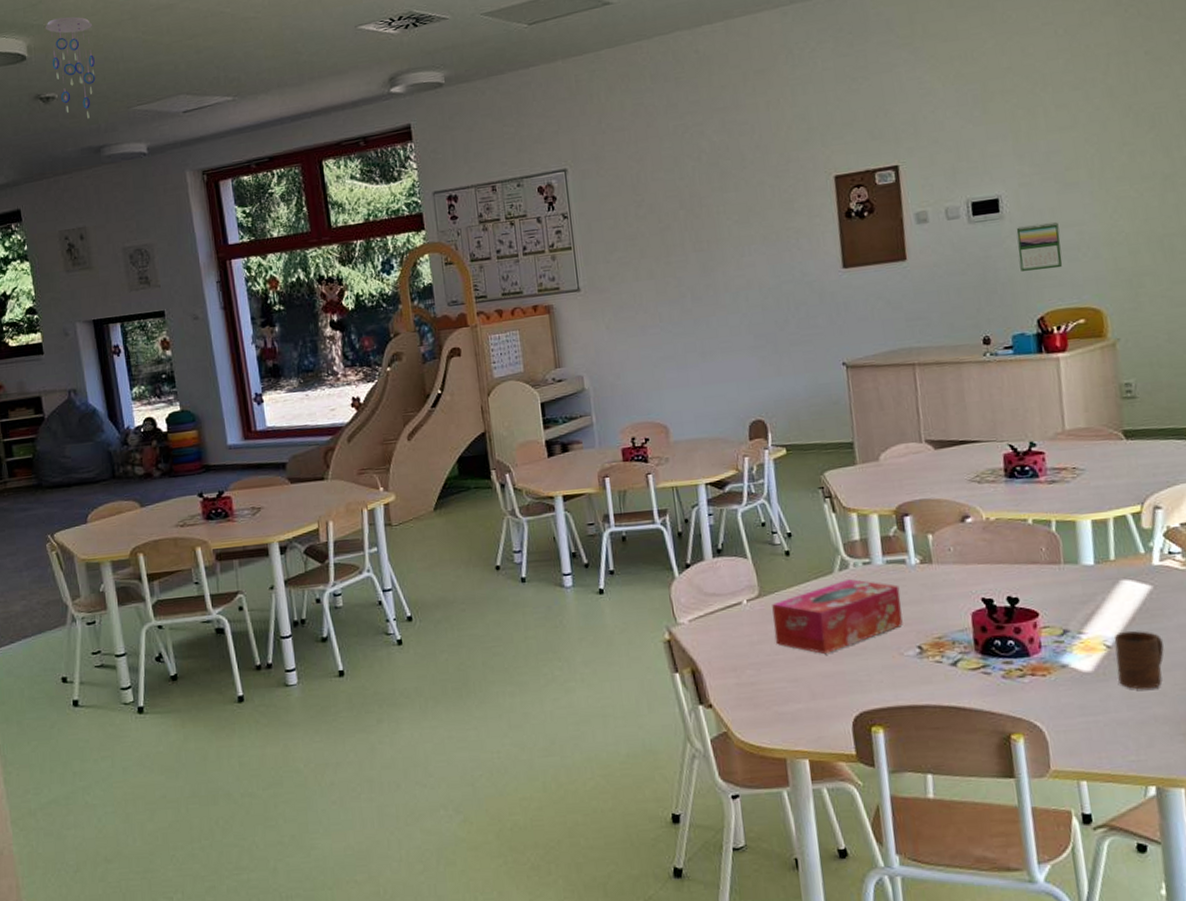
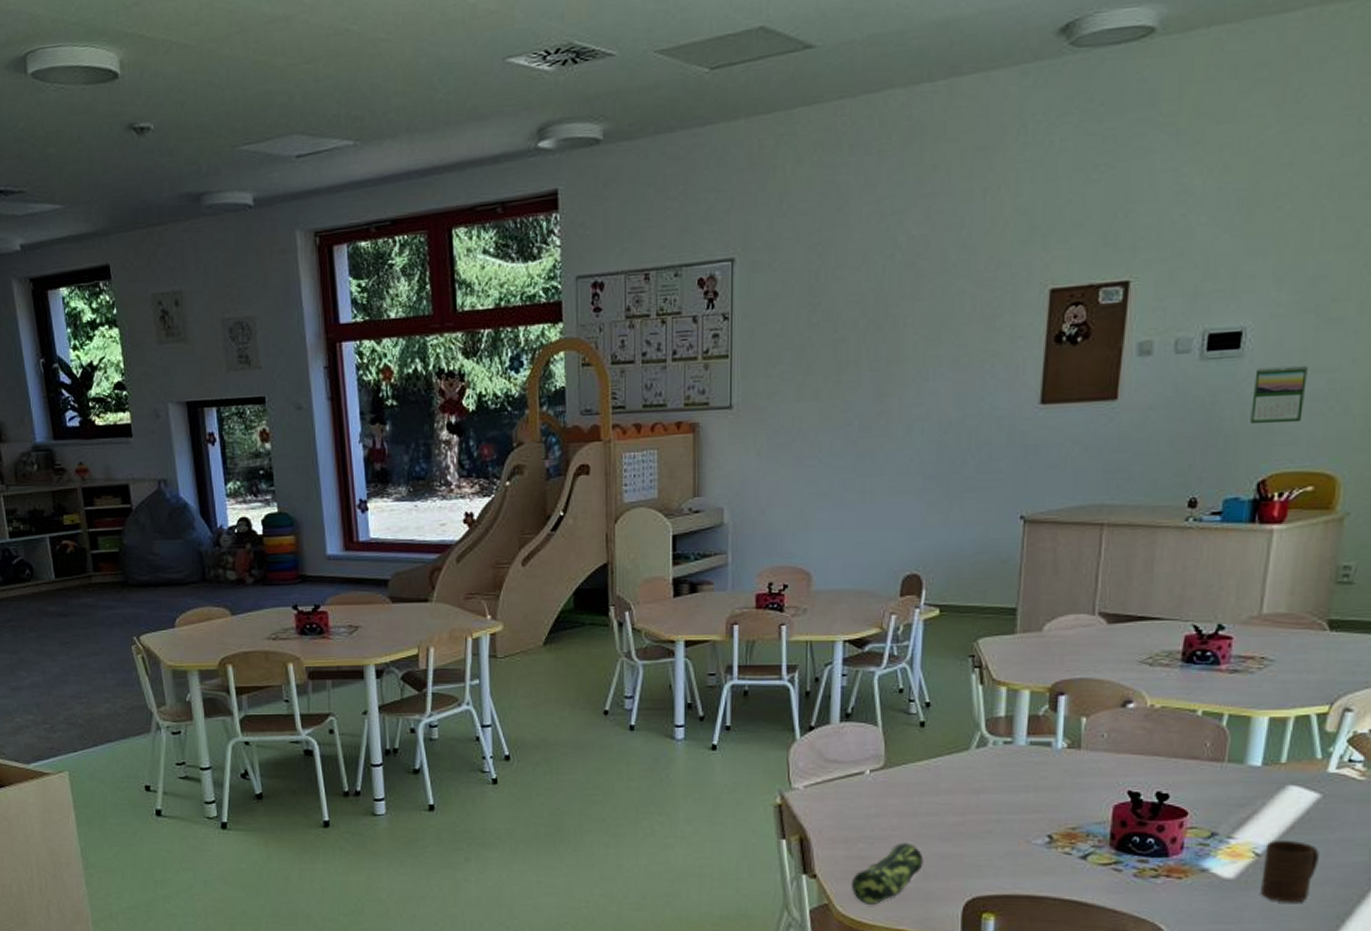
ceiling mobile: present [45,16,96,120] -> none [140,24,197,159]
pencil case: none [745,665,809,729] -> present [851,842,924,904]
tissue box: present [772,578,903,654] -> none [894,757,1039,833]

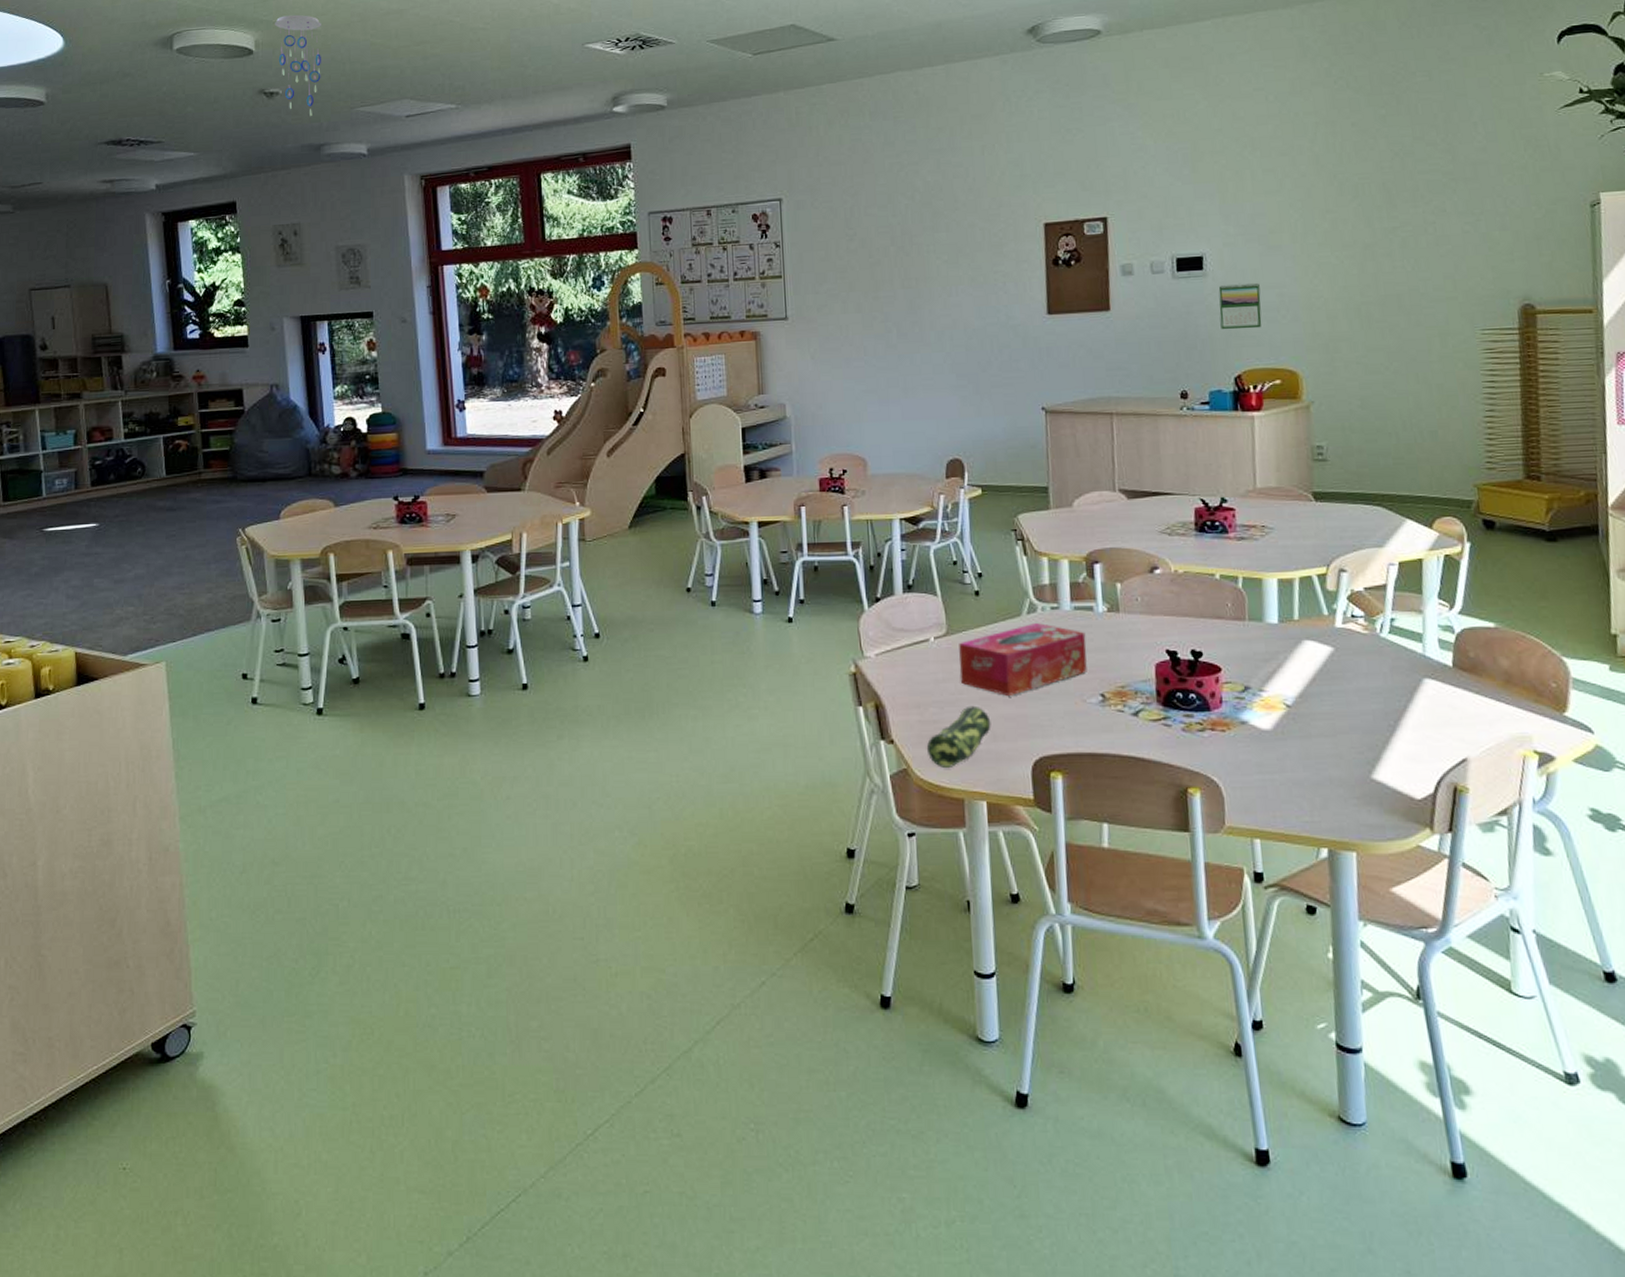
ceiling mobile: none [140,24,197,159] -> present [274,14,322,117]
tissue box: none [894,757,1039,833] -> present [959,622,1087,696]
cup: present [1261,841,1319,903] -> none [1294,692,1342,751]

